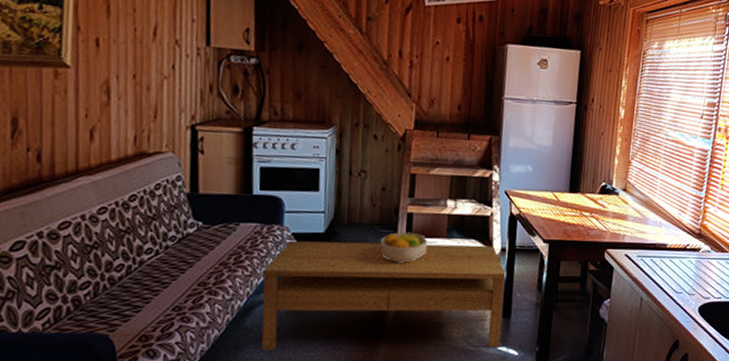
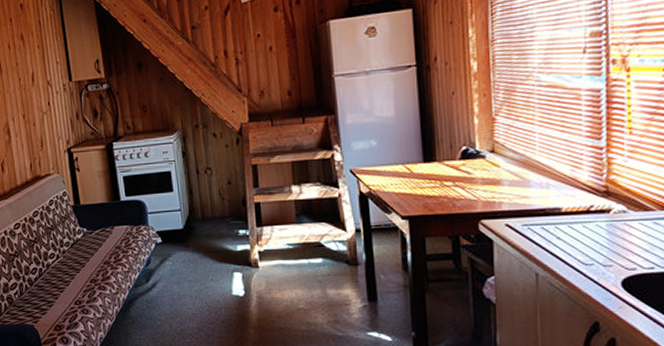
coffee table: present [261,240,506,351] -> none [138,228,369,337]
fruit bowl: present [380,232,428,263] -> none [234,221,279,252]

